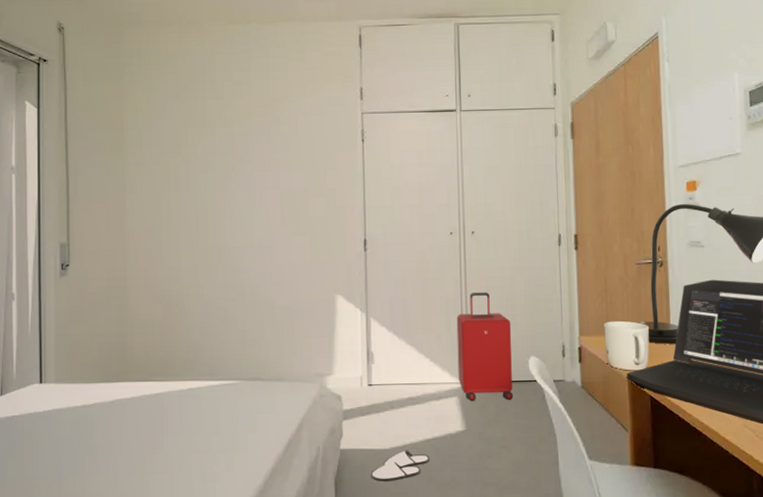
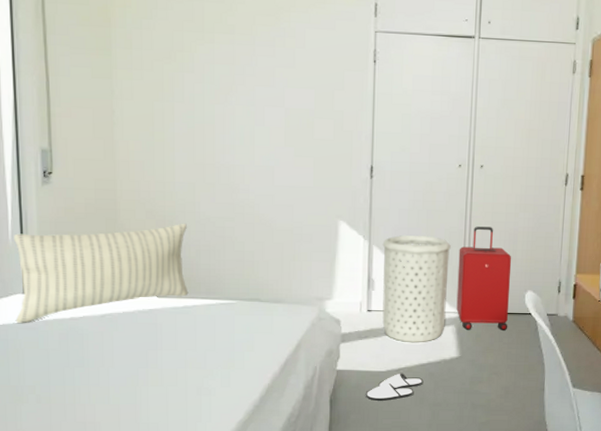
pillow: none [31,306,193,414] -> present [14,223,189,324]
laundry basket: none [379,304,448,418] -> present [382,234,451,343]

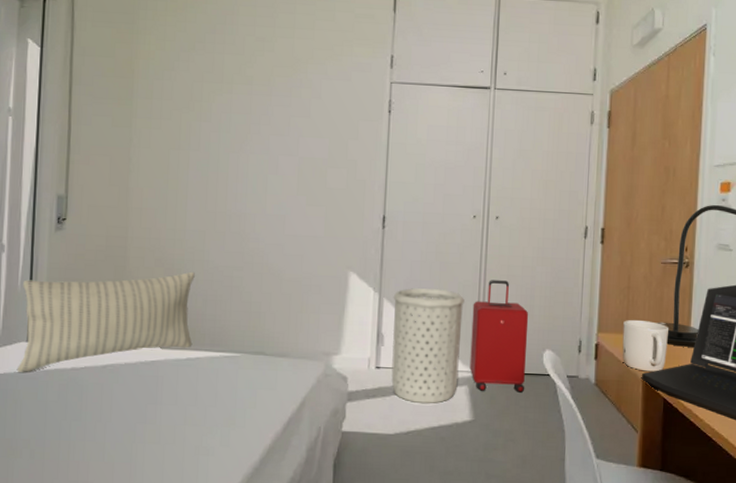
slippers: present [365,373,424,401] -> none [371,436,434,467]

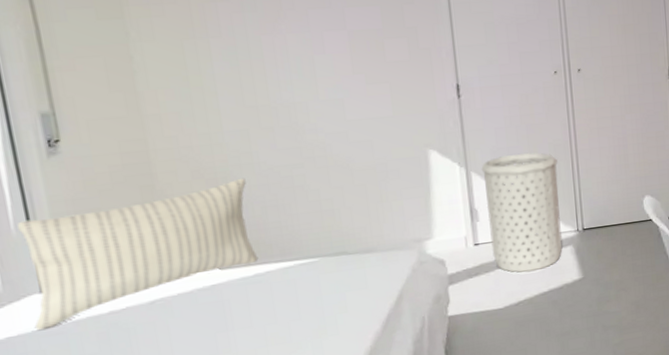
suitcase: present [469,280,529,393] -> none [566,133,630,248]

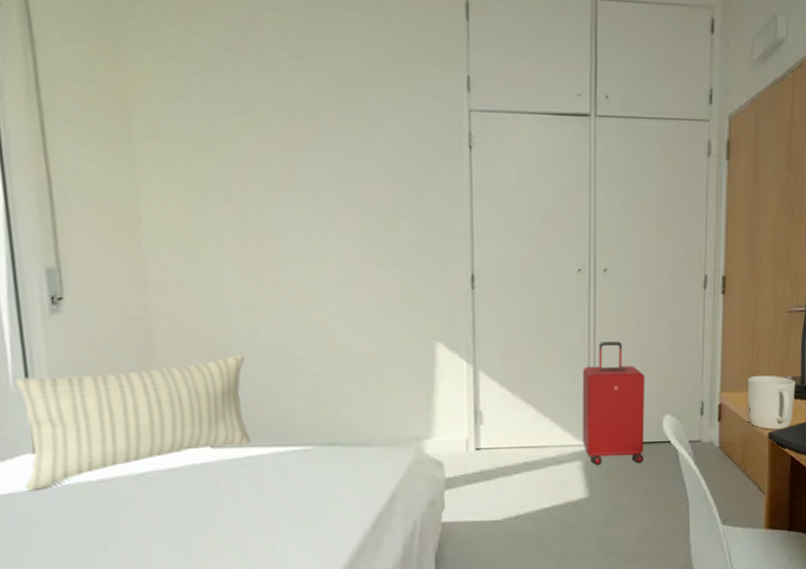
laundry basket: present [481,152,562,273] -> none [490,355,573,485]
suitcase: none [566,133,630,248] -> present [582,341,646,465]

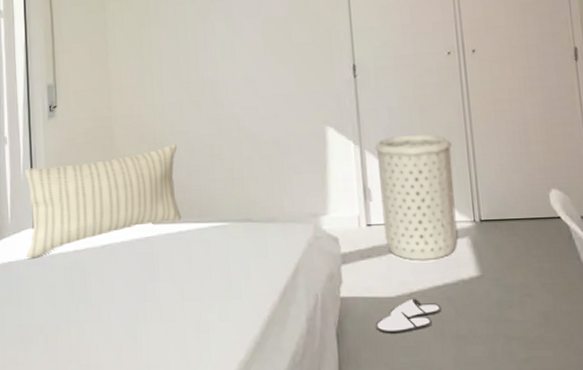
slippers: none [478,521,547,556] -> present [375,298,442,334]
laundry basket: none [490,355,573,485] -> present [374,133,458,261]
suitcase: present [582,341,646,465] -> none [461,117,535,242]

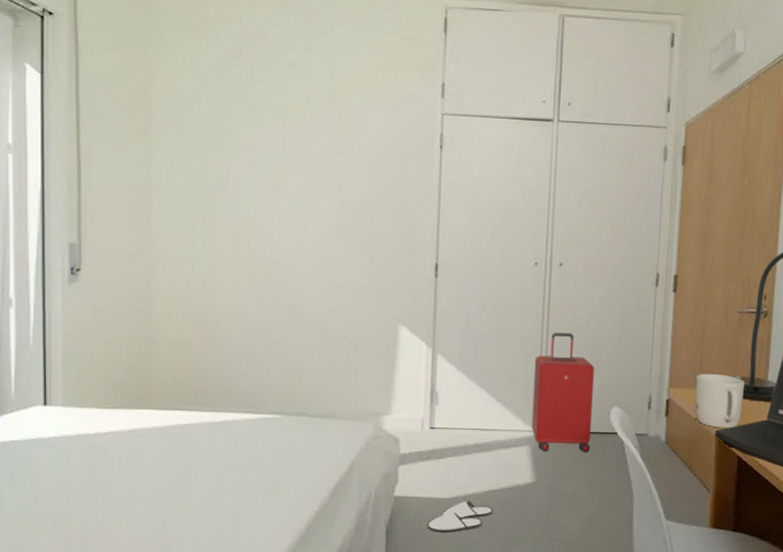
pillow: present [25,144,182,260] -> none [33,326,228,440]
laundry basket: present [374,133,458,261] -> none [447,341,526,466]
suitcase: none [461,117,535,242] -> present [531,332,595,452]

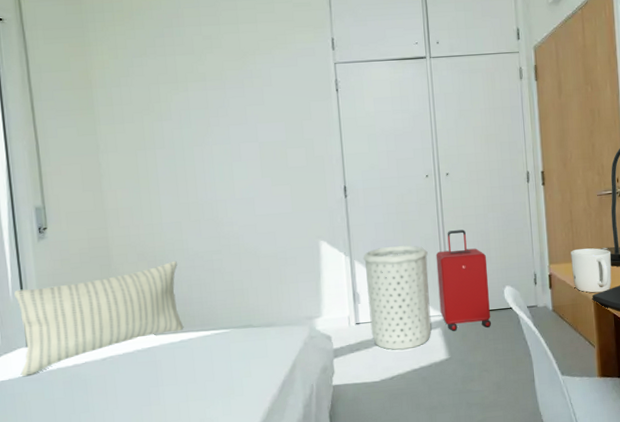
pillow: none [33,326,228,440] -> present [14,260,184,377]
slippers: present [426,500,494,533] -> none [363,380,418,412]
laundry basket: none [447,341,526,466] -> present [363,245,432,350]

